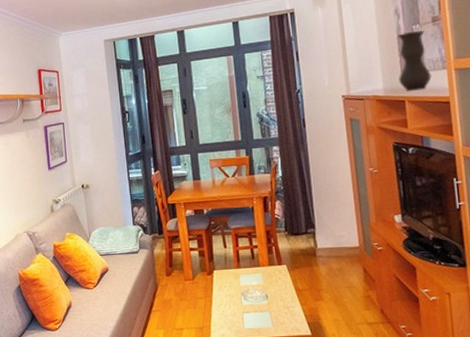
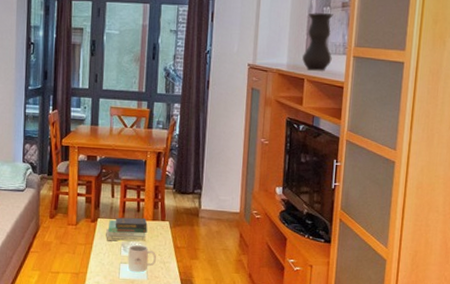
books: none [223,264,265,292] -> present [106,217,148,242]
mug: none [249,292,279,321] -> present [127,245,156,273]

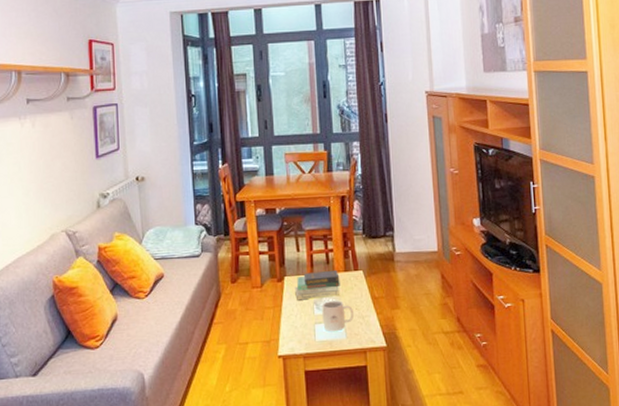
vase: present [302,12,333,72] -> none [481,30,513,91]

